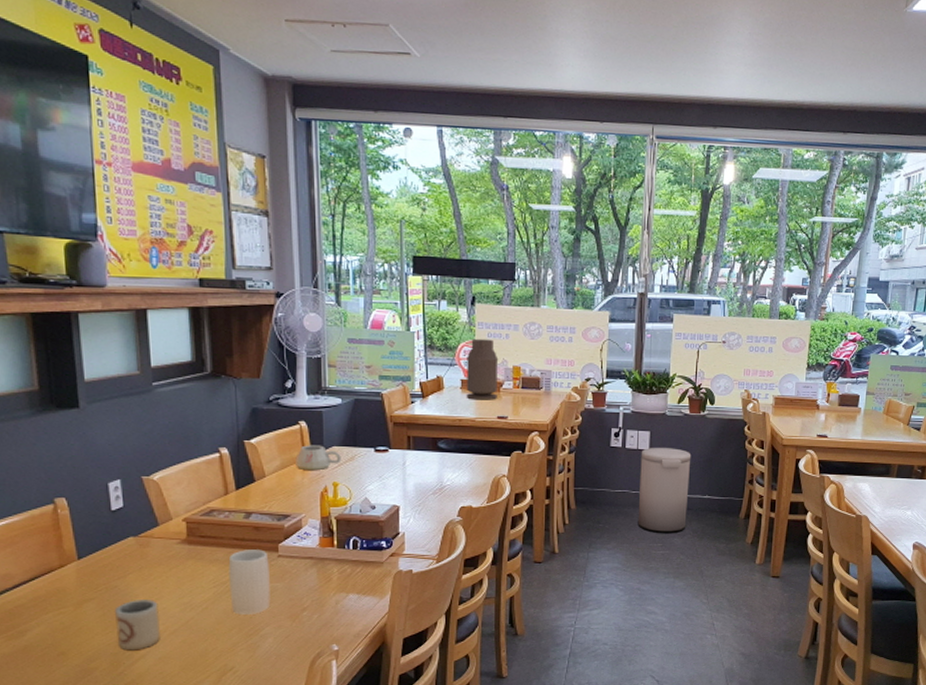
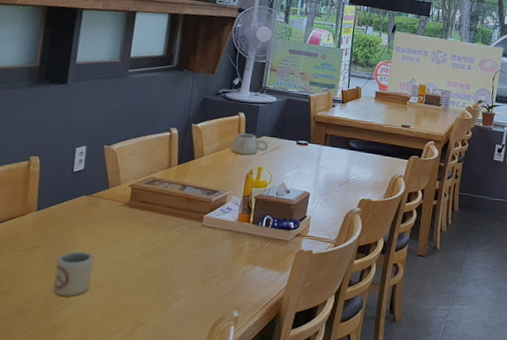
cup: present [228,549,271,615] -> none [154,217,194,276]
water jug: present [466,338,499,400] -> none [378,59,409,111]

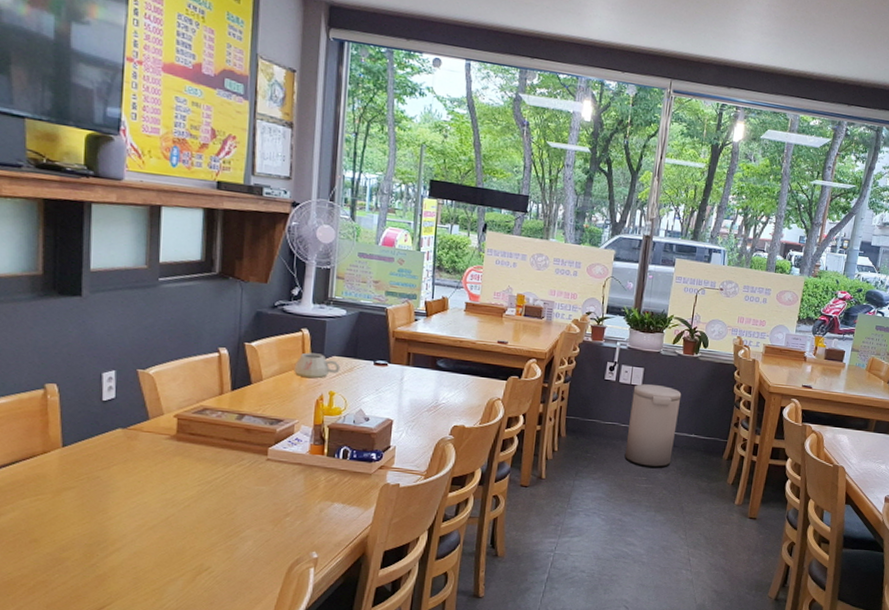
cup: present [52,251,94,297] -> none [93,492,140,543]

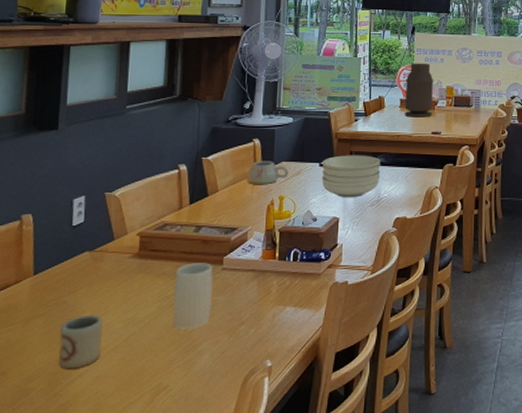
cup: none [93,492,140,543] -> present [58,315,103,369]
cup: none [213,450,258,516] -> present [172,263,214,330]
bowl: none [375,355,441,401] -> present [321,155,381,198]
water jug: none [469,264,504,325] -> present [404,63,434,117]

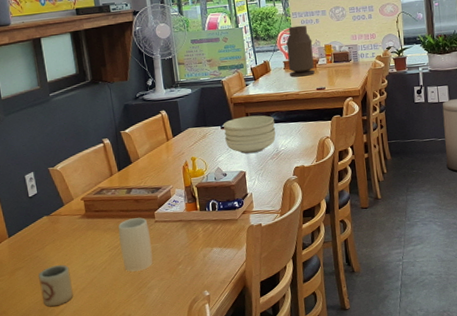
cup: present [246,161,289,185] -> none [160,128,196,150]

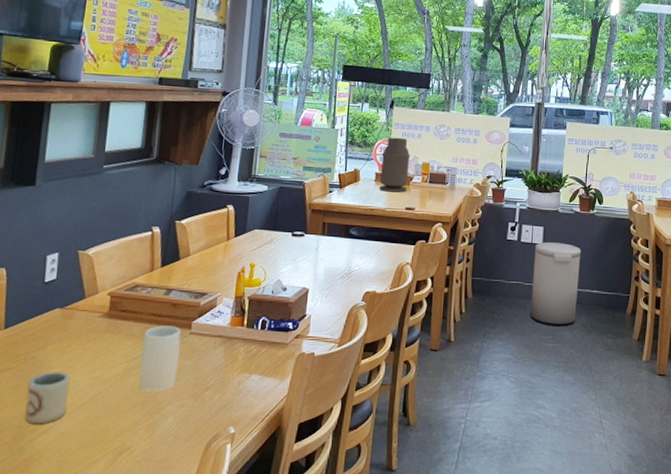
bowl: present [222,115,276,154] -> none [293,226,354,269]

